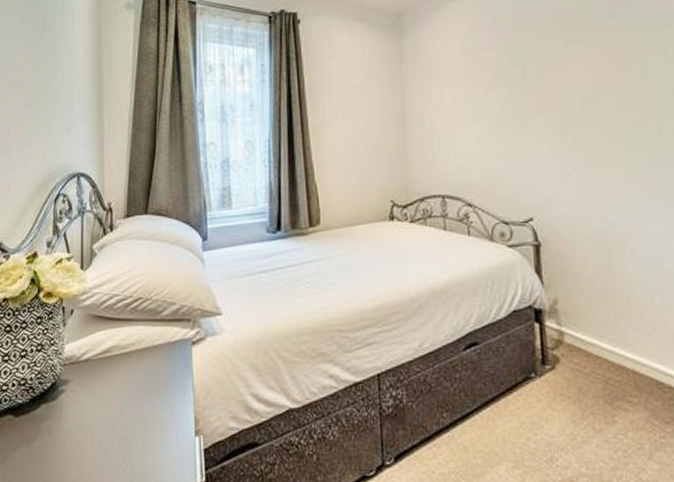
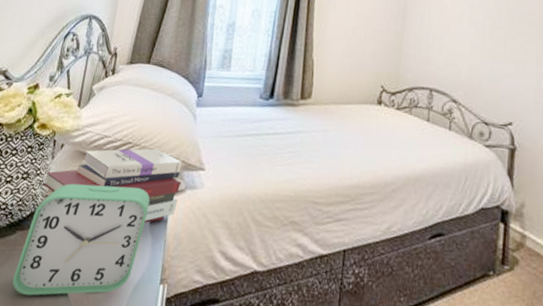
alarm clock: none [45,342,171,467] -> present [12,183,150,296]
books: none [59,300,201,377] -> present [43,148,182,223]

